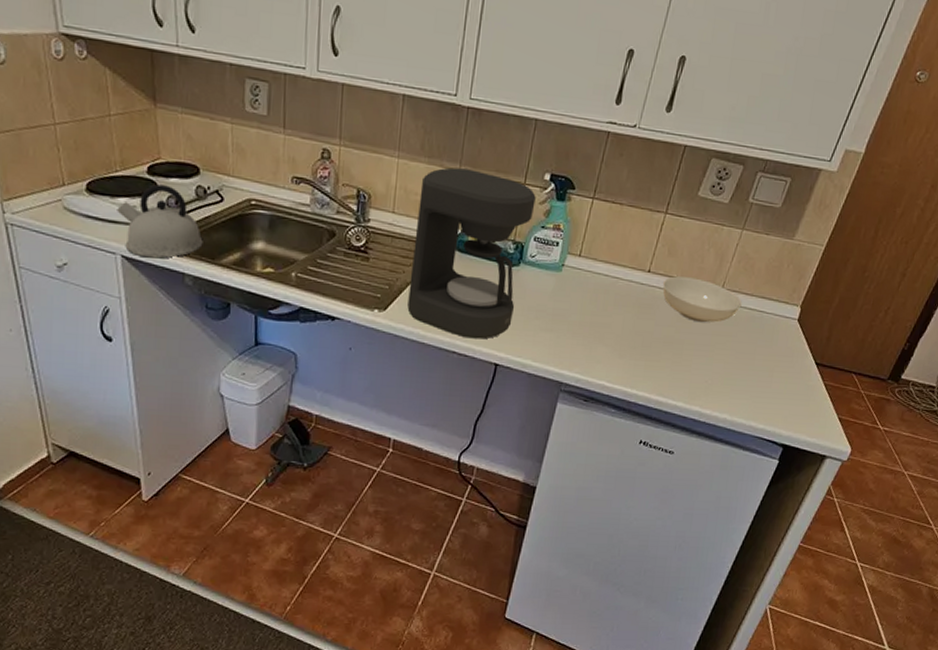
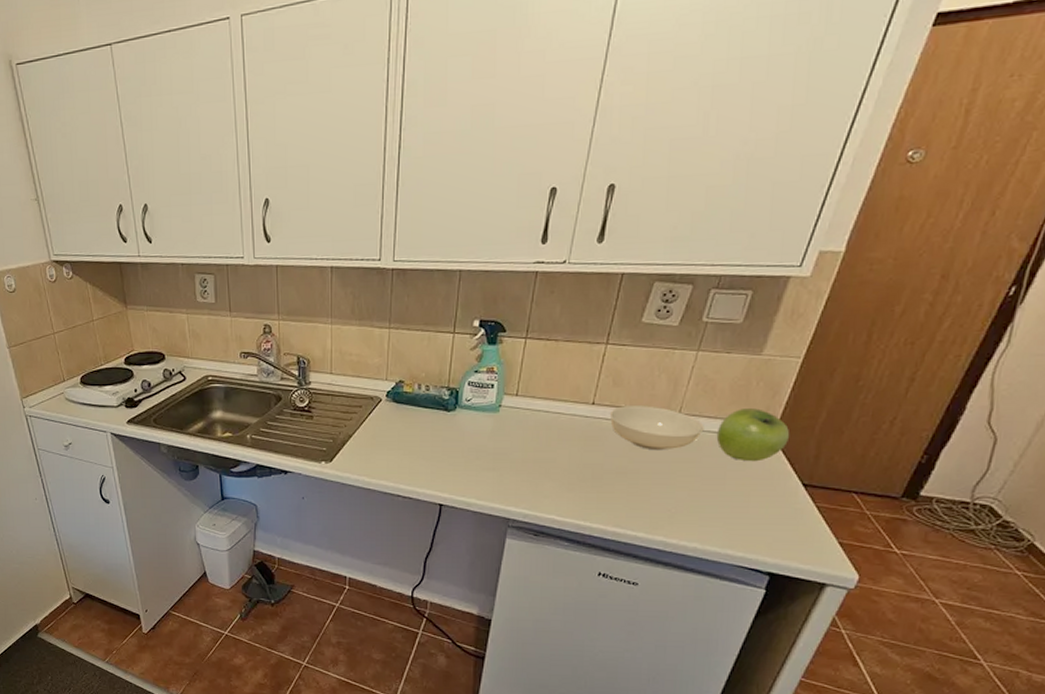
kettle: present [117,184,203,259] -> none [104,372,173,433]
coffee maker: present [407,167,536,340] -> none [351,326,466,482]
fruit: none [751,288,810,340] -> present [716,408,790,462]

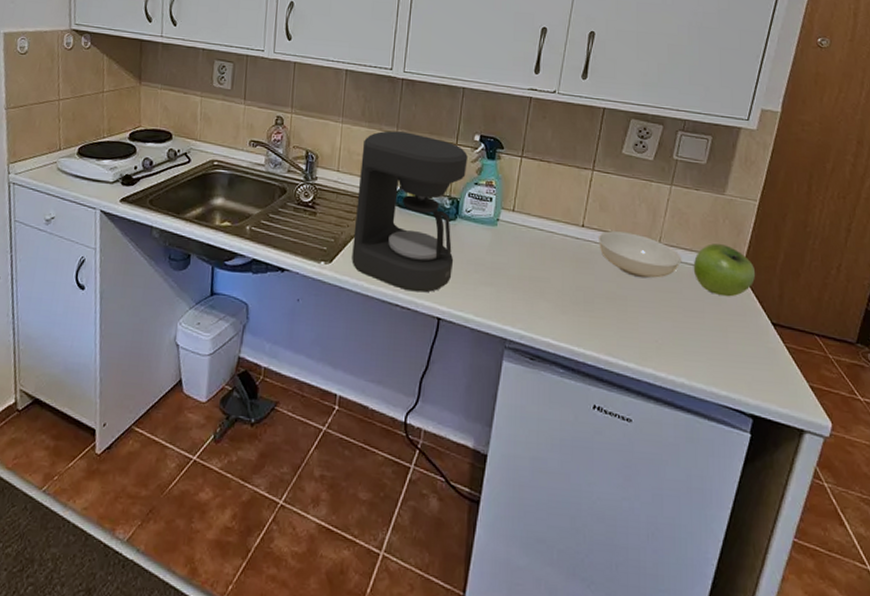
coffee maker: none [351,326,466,482] -> present [352,131,468,293]

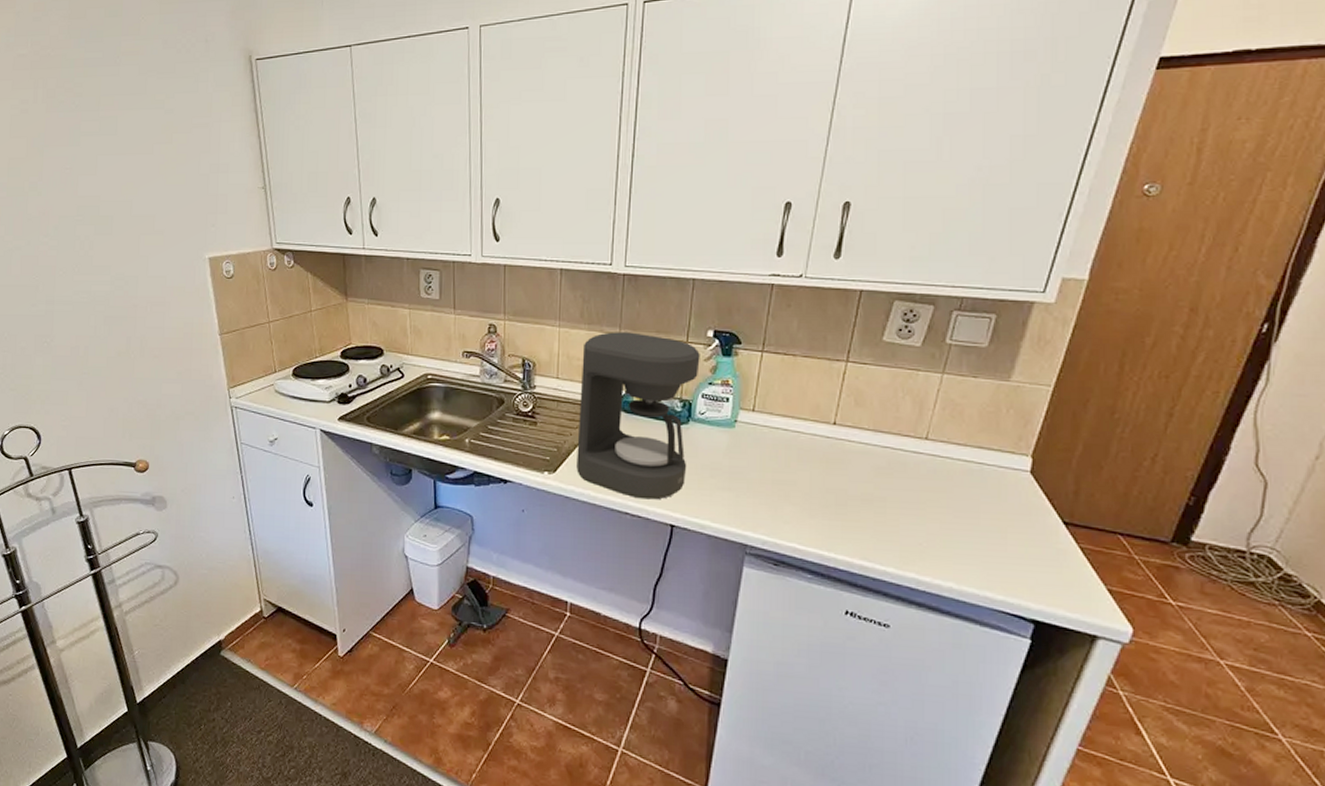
bowl: present [597,231,682,279] -> none [852,428,954,478]
fruit: present [693,243,756,297] -> none [967,437,1046,495]

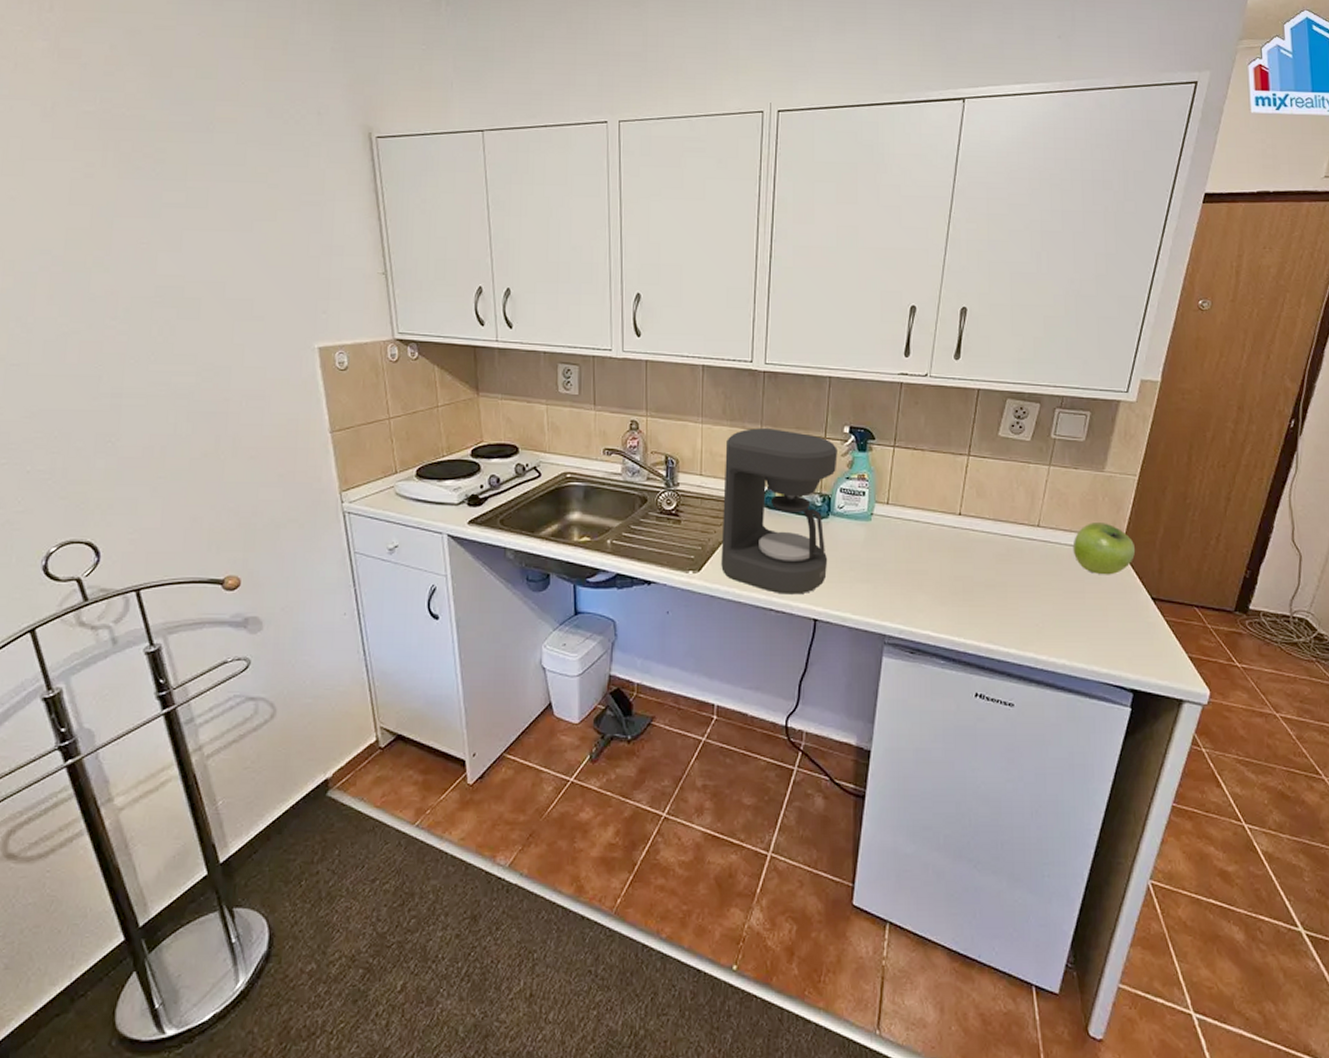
fruit: none [967,437,1046,495] -> present [1072,523,1136,575]

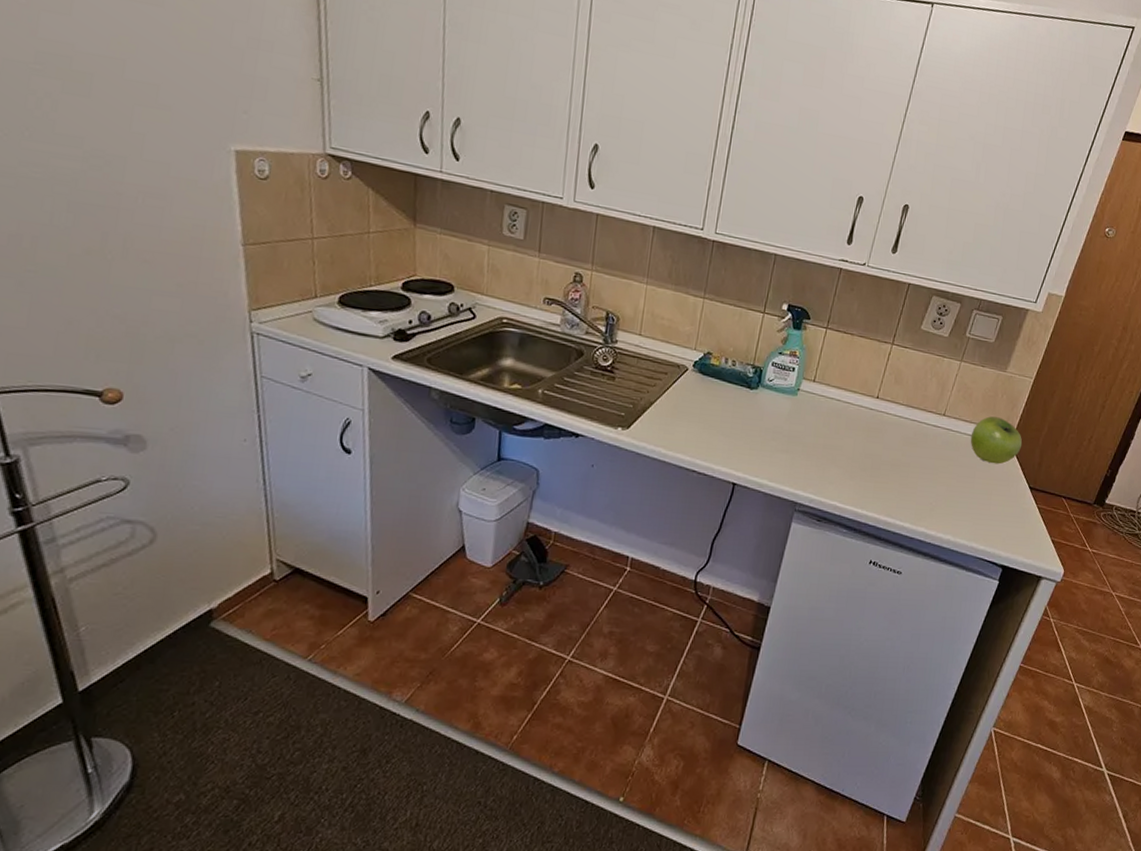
coffee maker: present [721,428,838,595] -> none [650,295,774,459]

